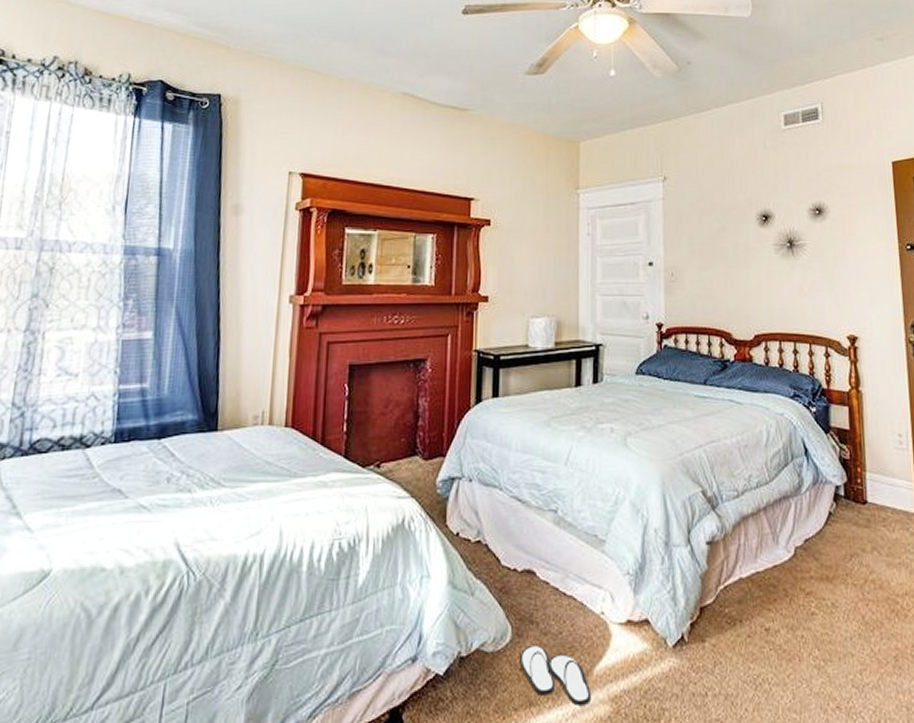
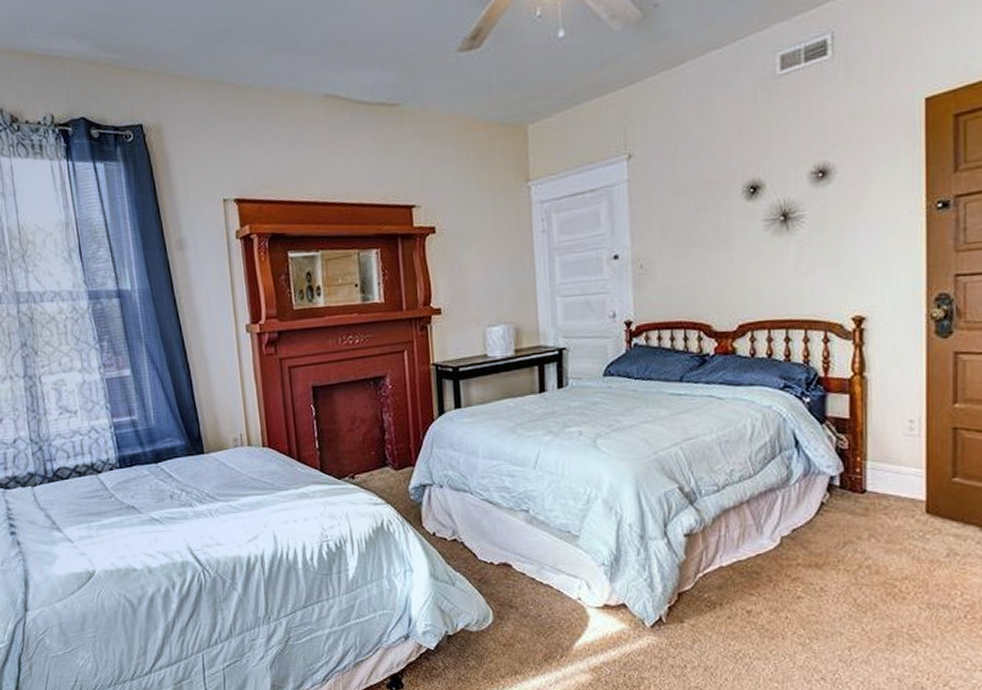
slippers: present [520,644,592,705] -> none [503,625,573,674]

